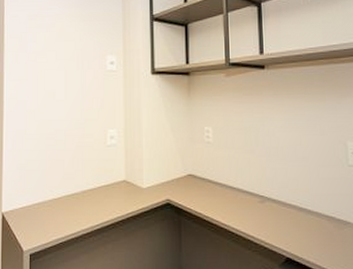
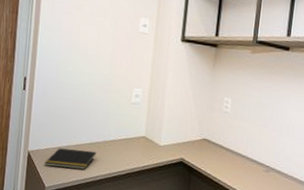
notepad: none [20,204,75,227] -> present [44,148,97,170]

